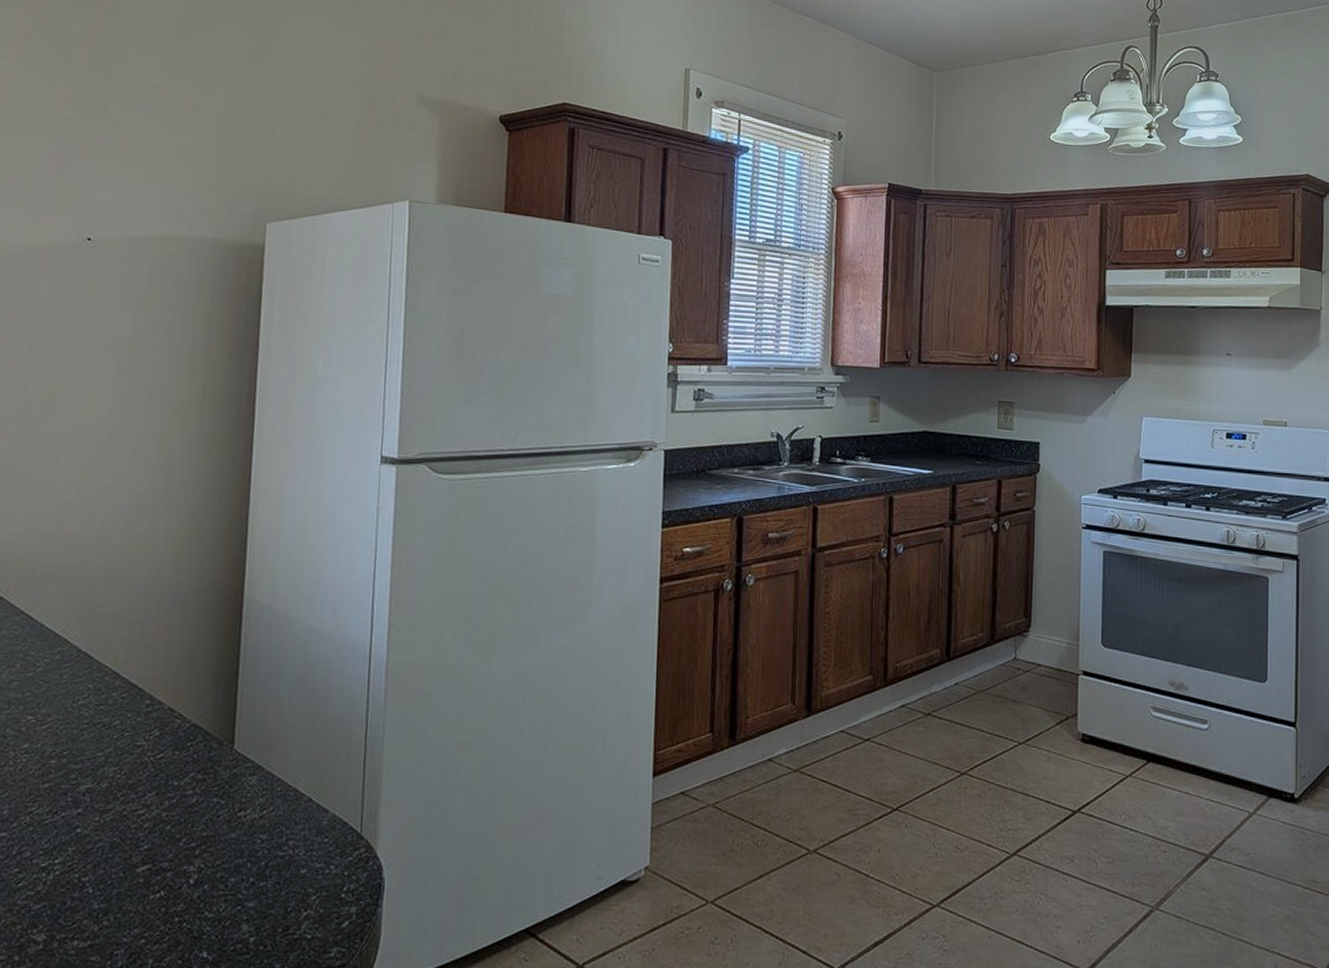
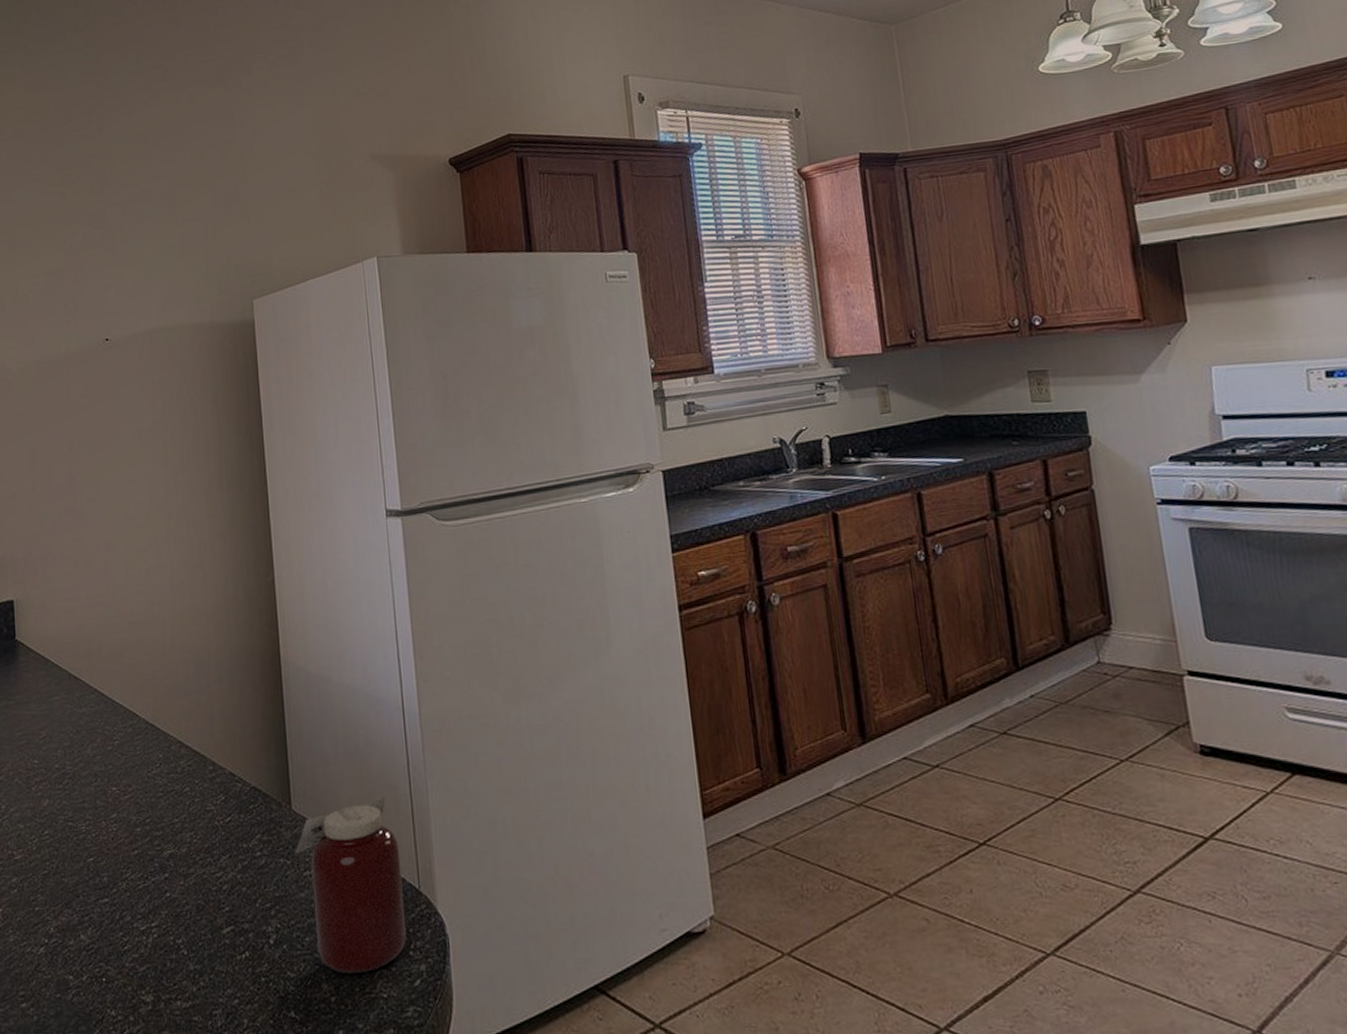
jar: none [231,740,346,915] -> present [295,796,406,974]

